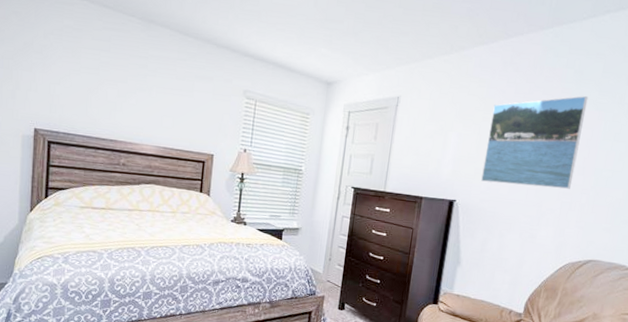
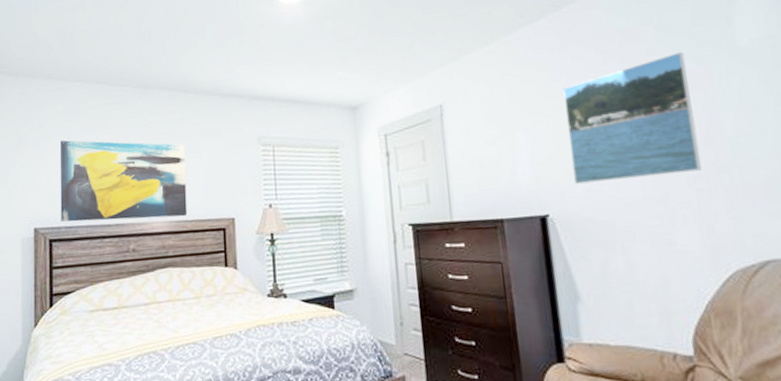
wall art: none [59,53,179,145] -> present [60,140,188,222]

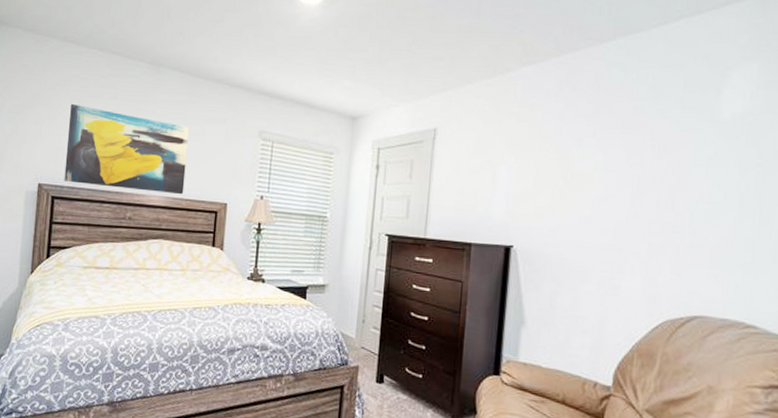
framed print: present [563,52,701,184] -> none [543,115,669,228]

